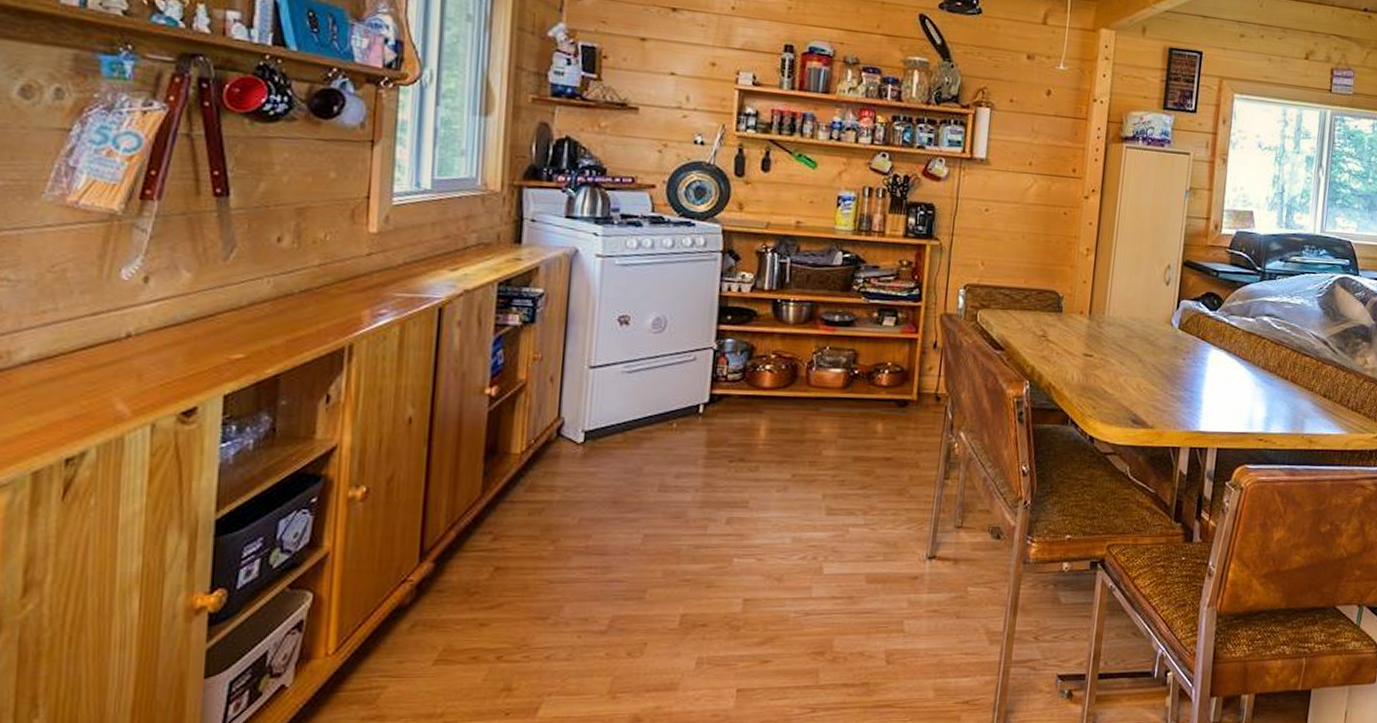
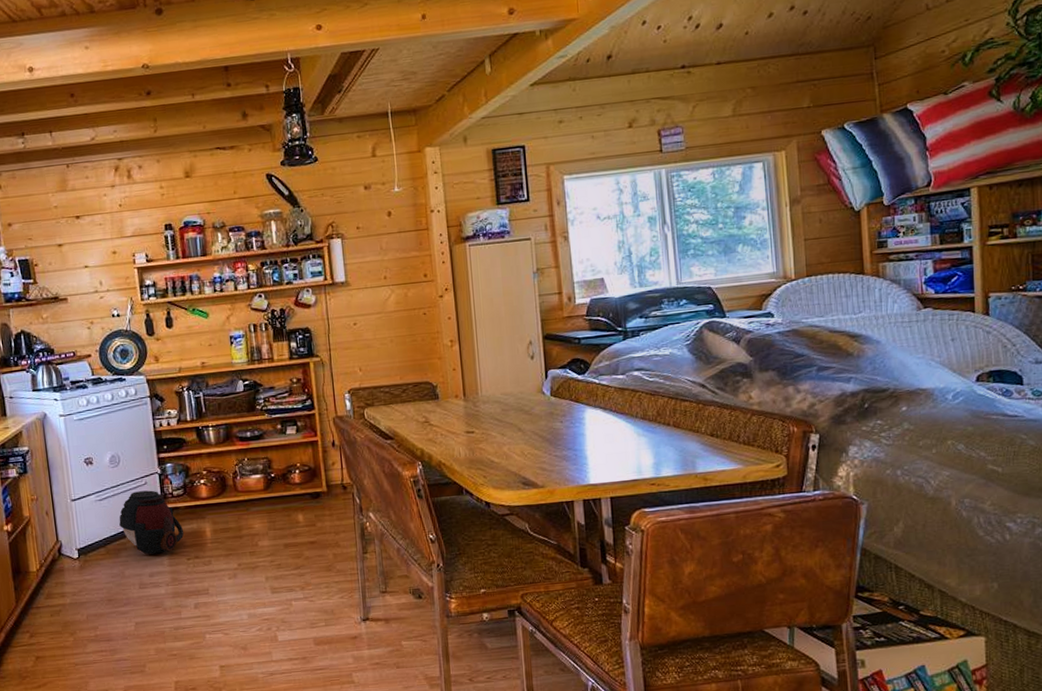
helmet: none [648,367,732,450] -> present [119,490,184,555]

